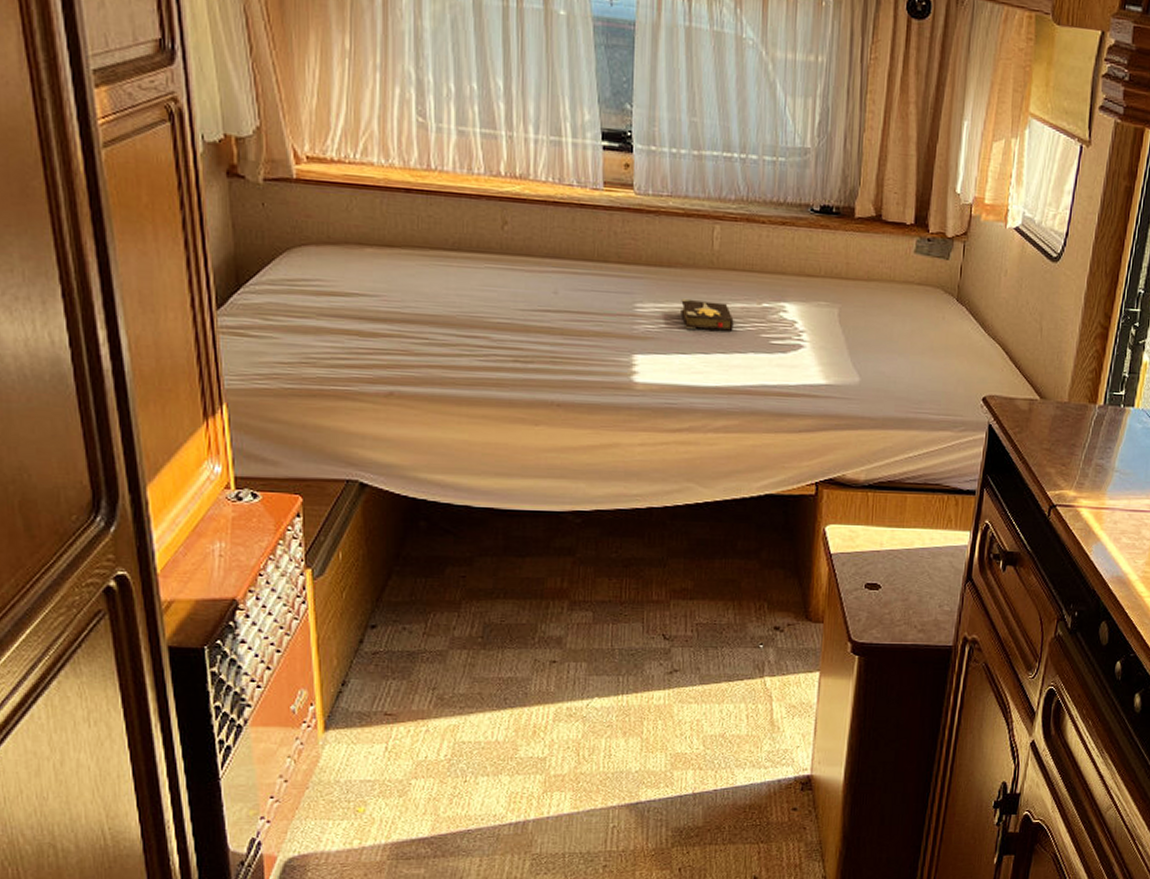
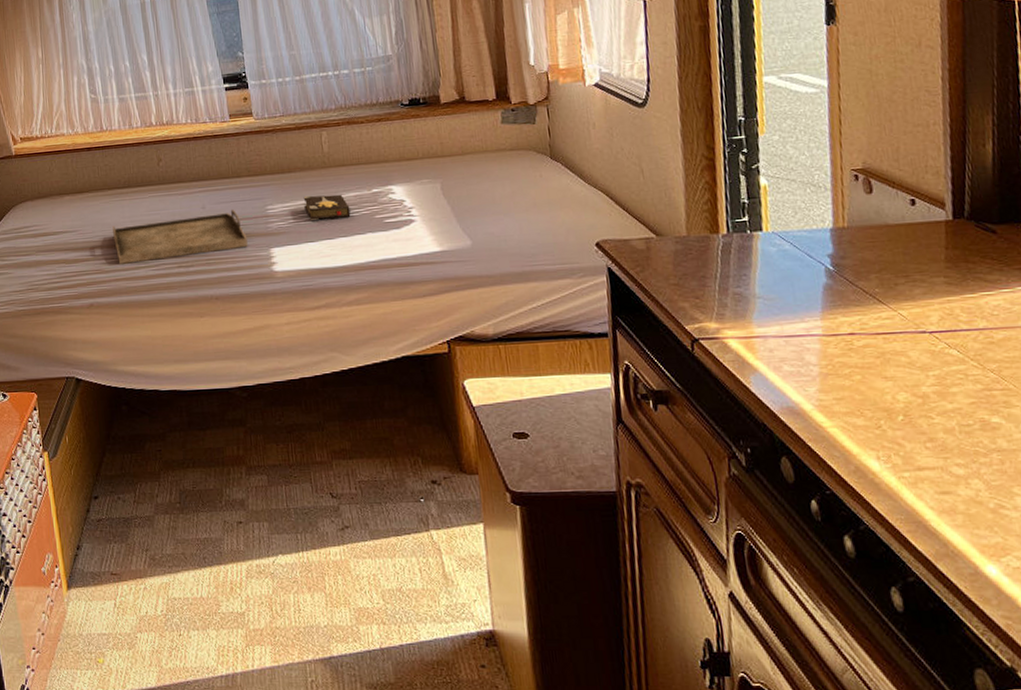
serving tray: none [430,296,606,349] -> present [113,209,248,264]

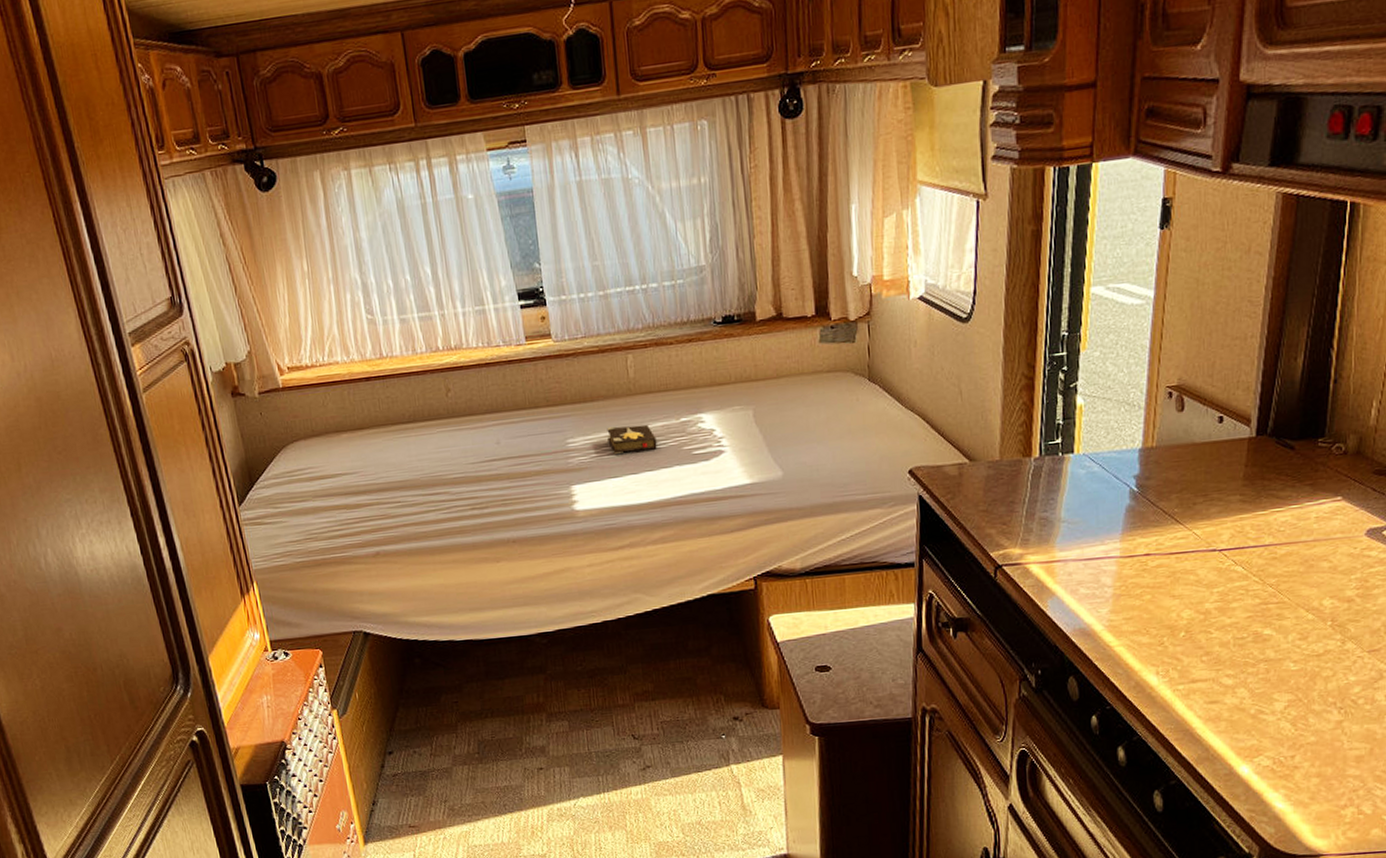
serving tray: present [113,209,248,264] -> none [398,443,547,508]

